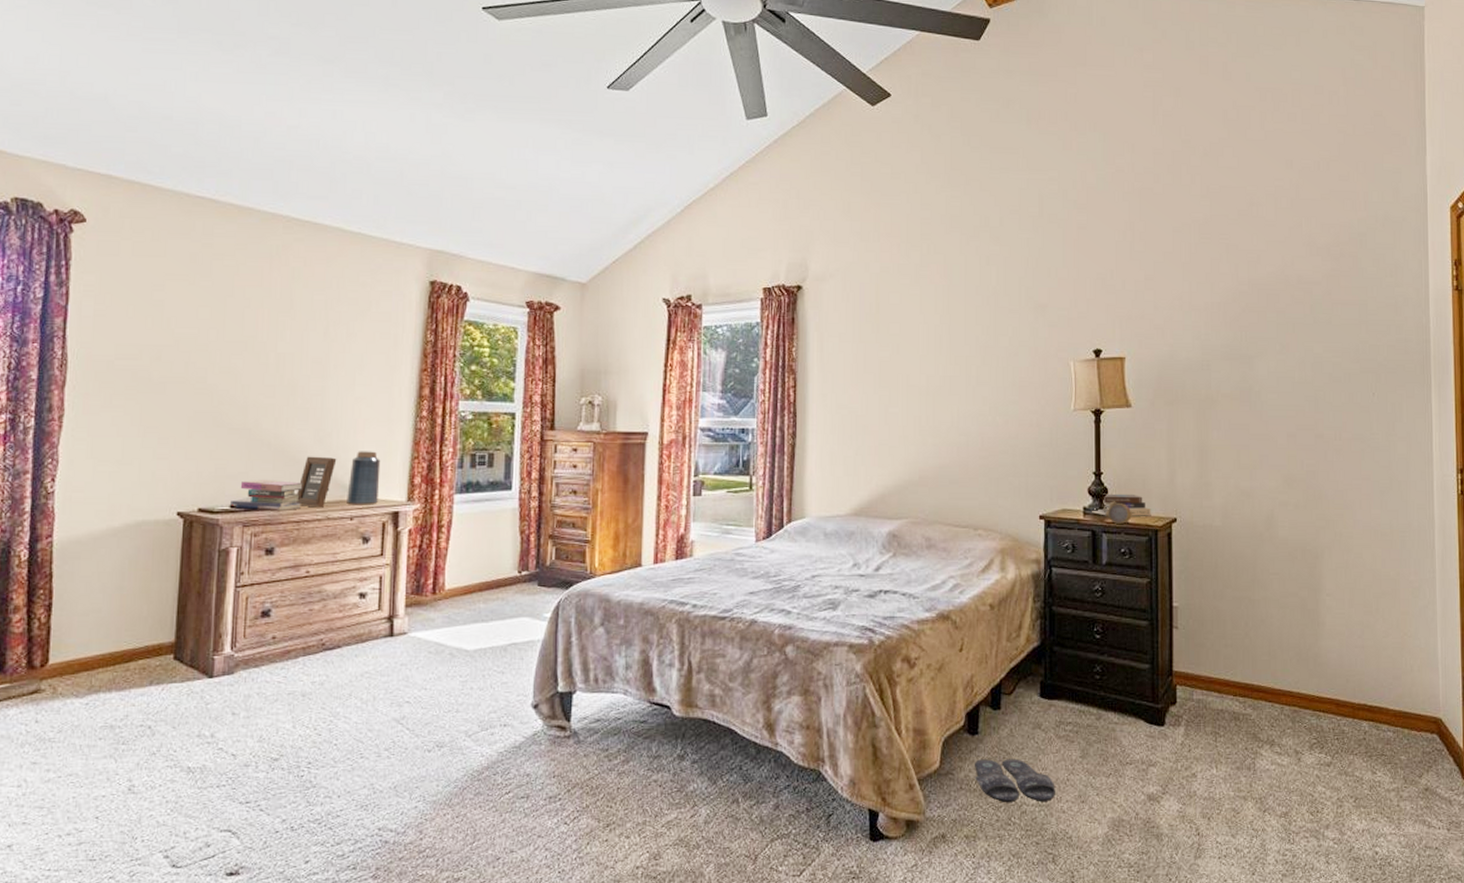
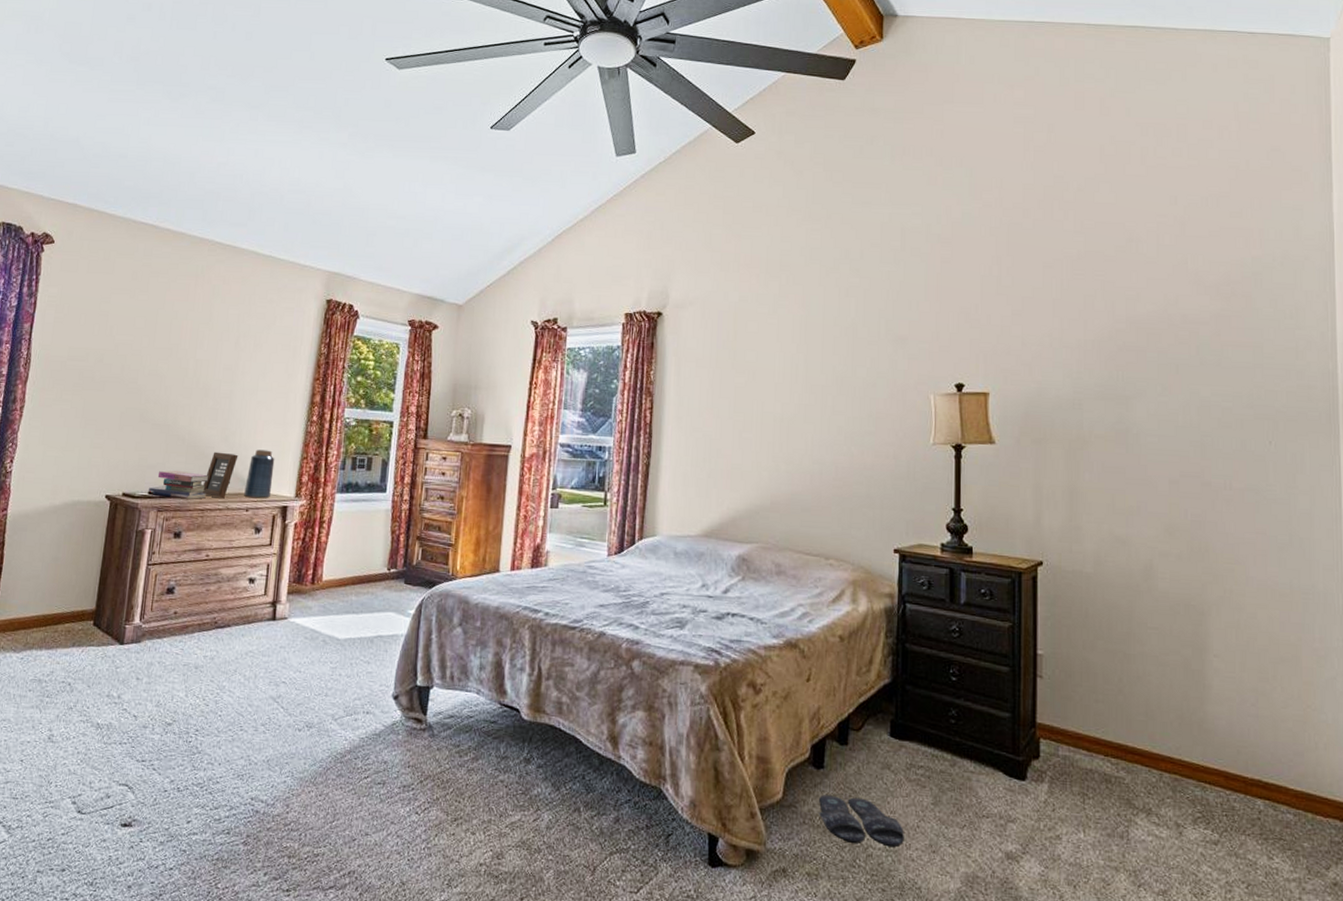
books: present [1092,493,1151,516] -> none [950,531,1015,558]
alarm clock: present [1103,501,1133,524] -> none [962,539,995,564]

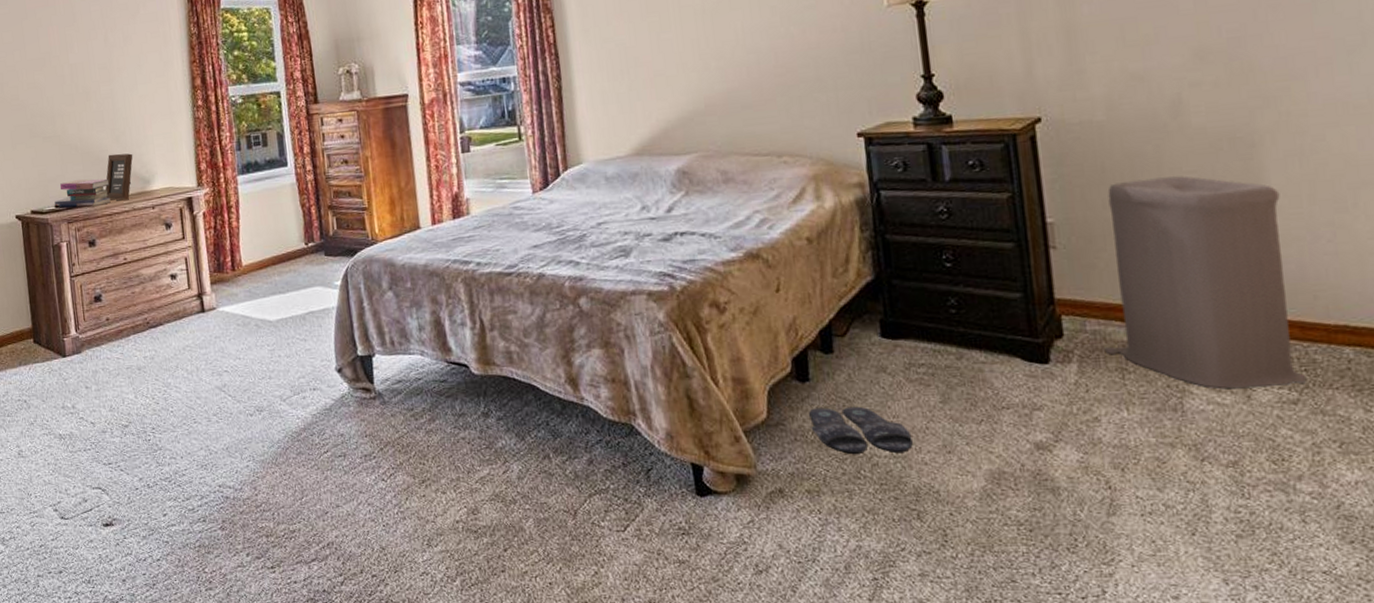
vase: present [243,449,275,499] -> none [145,143,173,195]
laundry basket: none [1070,628,1225,827] -> present [1102,176,1306,389]

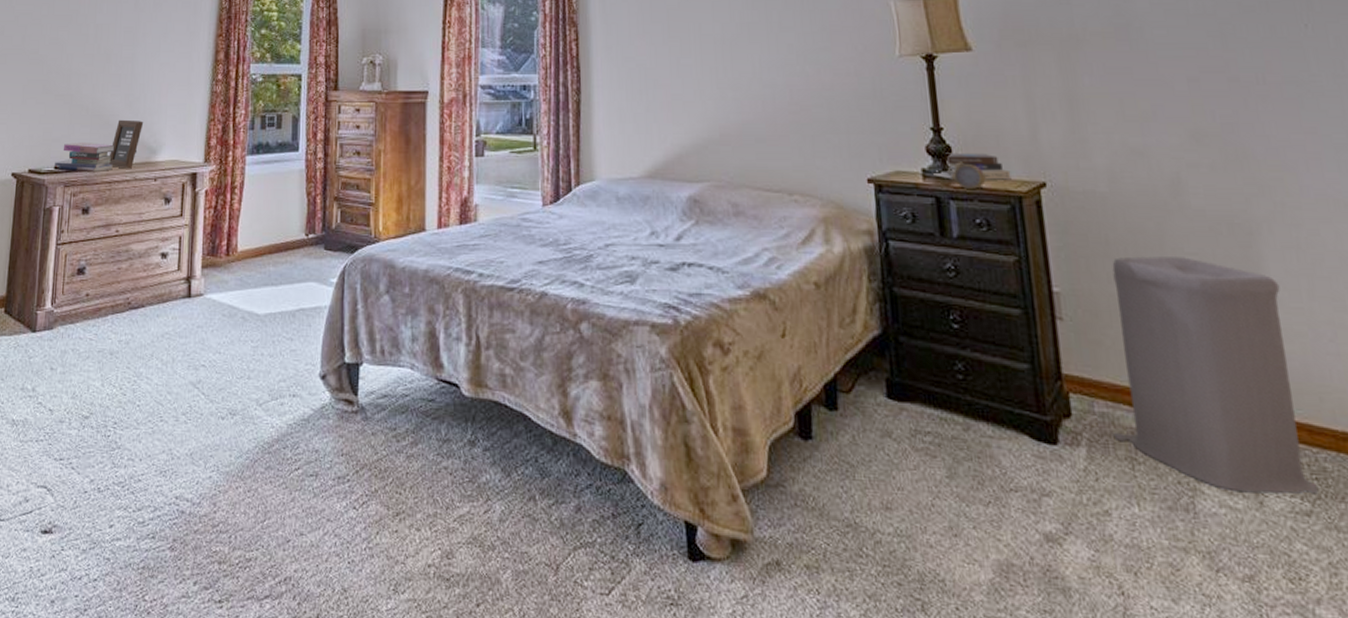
slippers: present [809,406,913,454] -> none [811,470,918,531]
books: none [925,94,1005,125] -> present [933,153,1011,180]
alarm clock: none [939,106,980,133] -> present [947,162,987,189]

